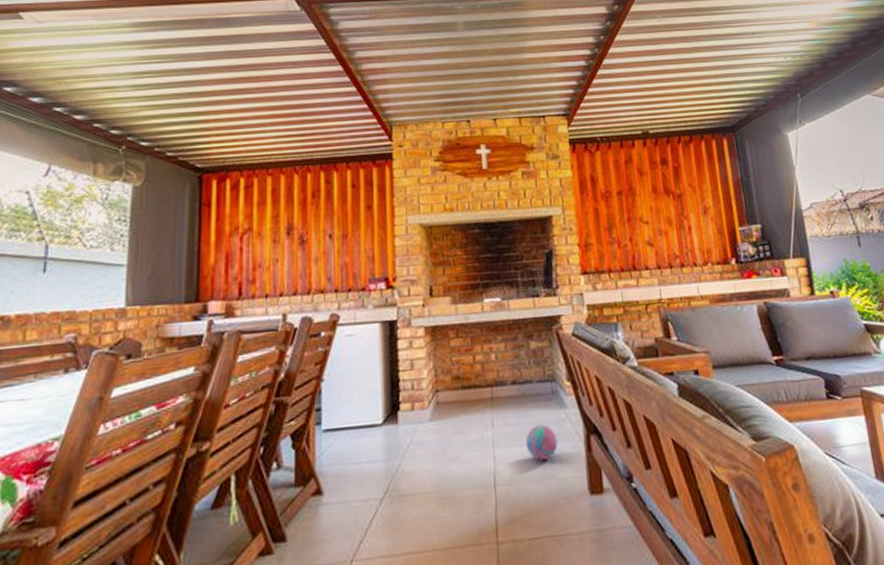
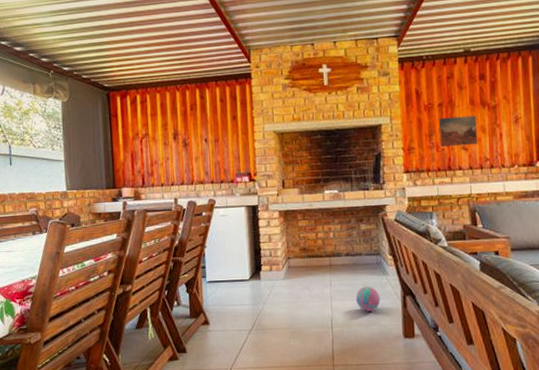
wall art: none [619,205,665,242] -> present [439,115,478,147]

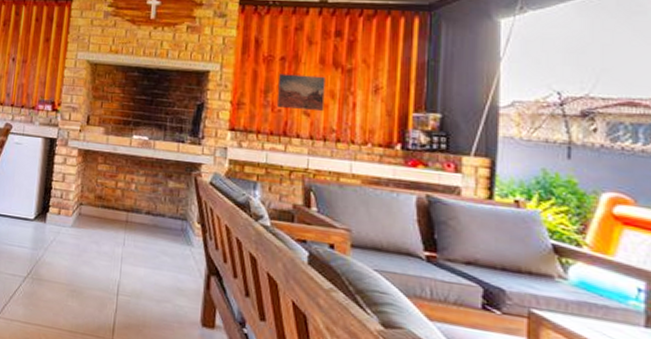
decorative ball: present [355,286,381,312] -> none [150,254,180,286]

